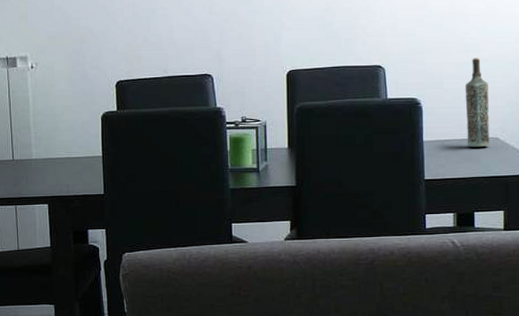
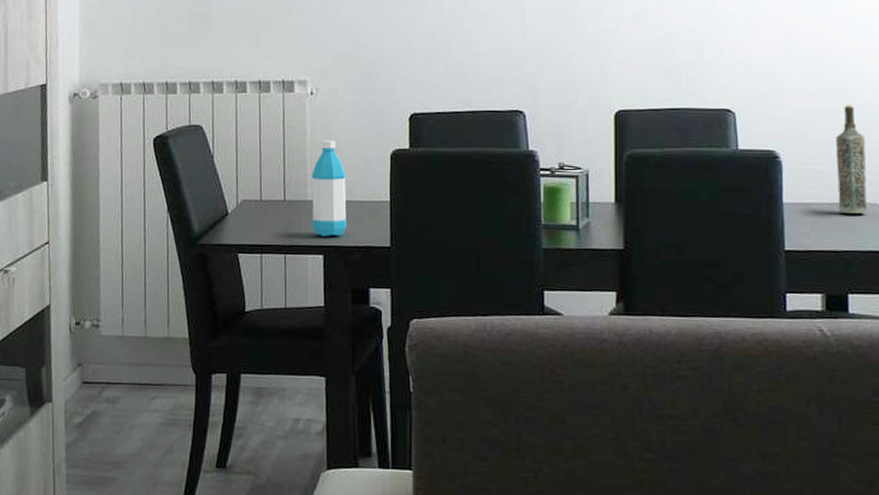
water bottle: none [35,107,67,189] -> present [311,140,347,238]

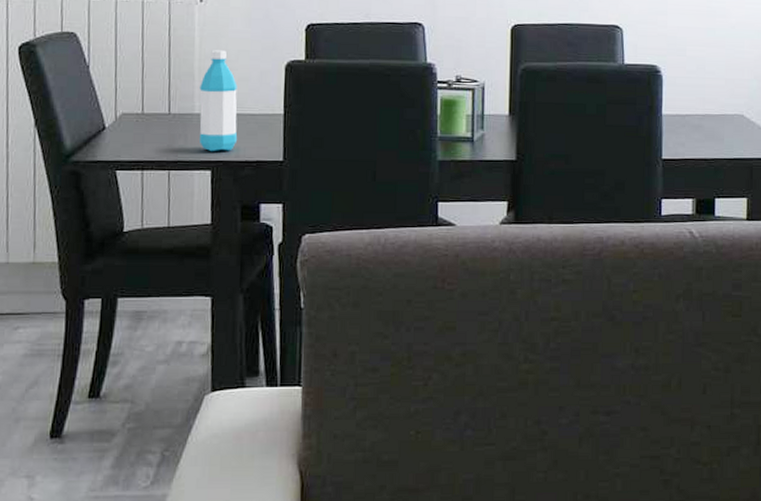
bottle: present [835,105,867,214] -> none [709,23,735,125]

